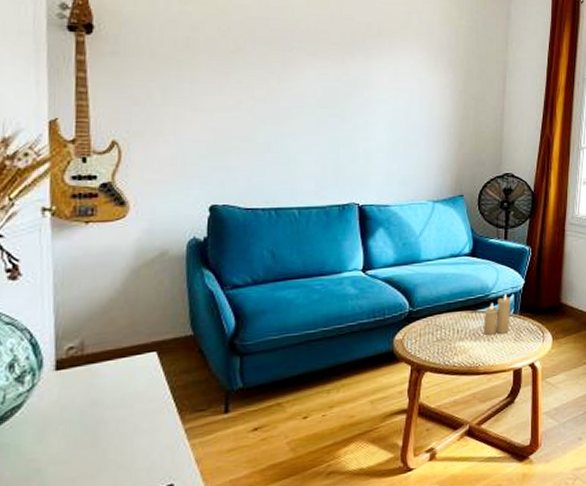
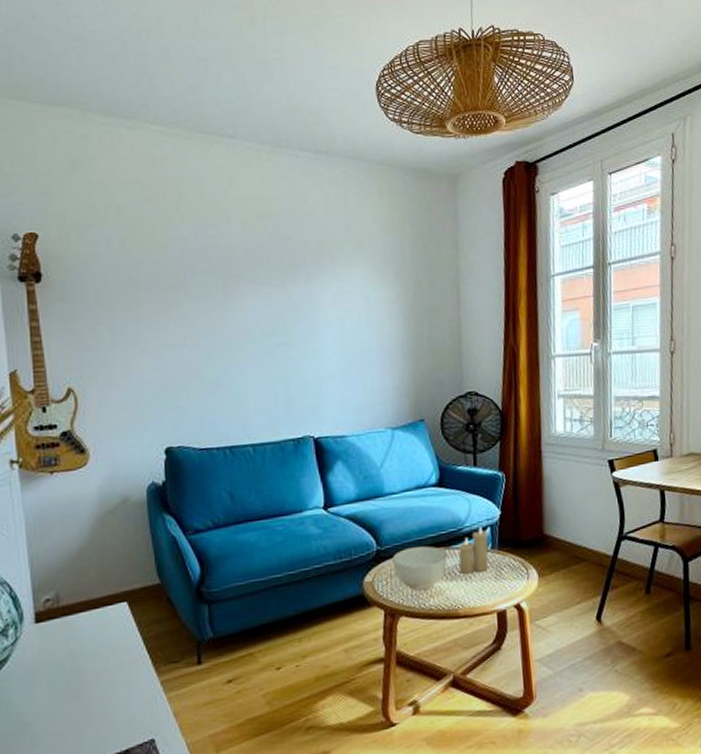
bowl: none [423,308,474,349] -> present [392,546,448,591]

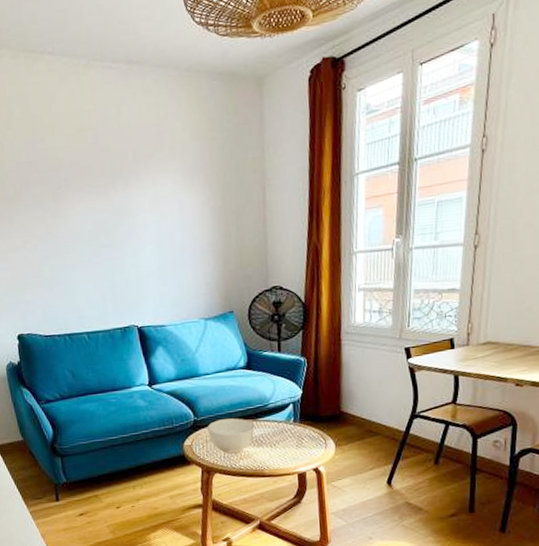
candle: present [458,526,489,575] -> none [264,403,291,443]

